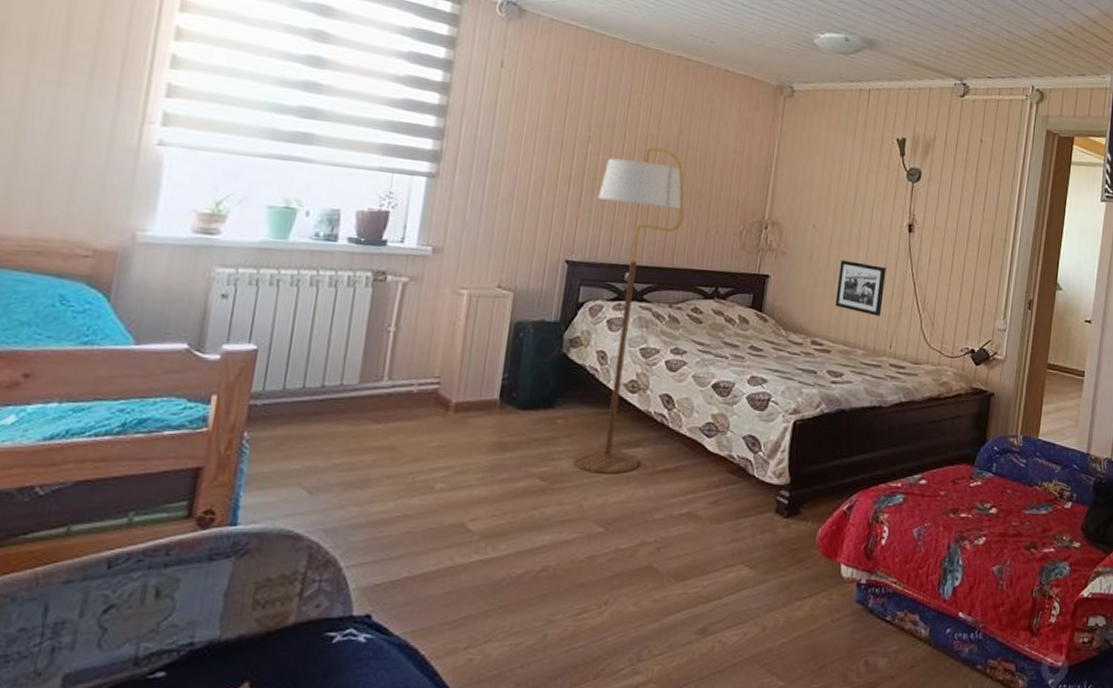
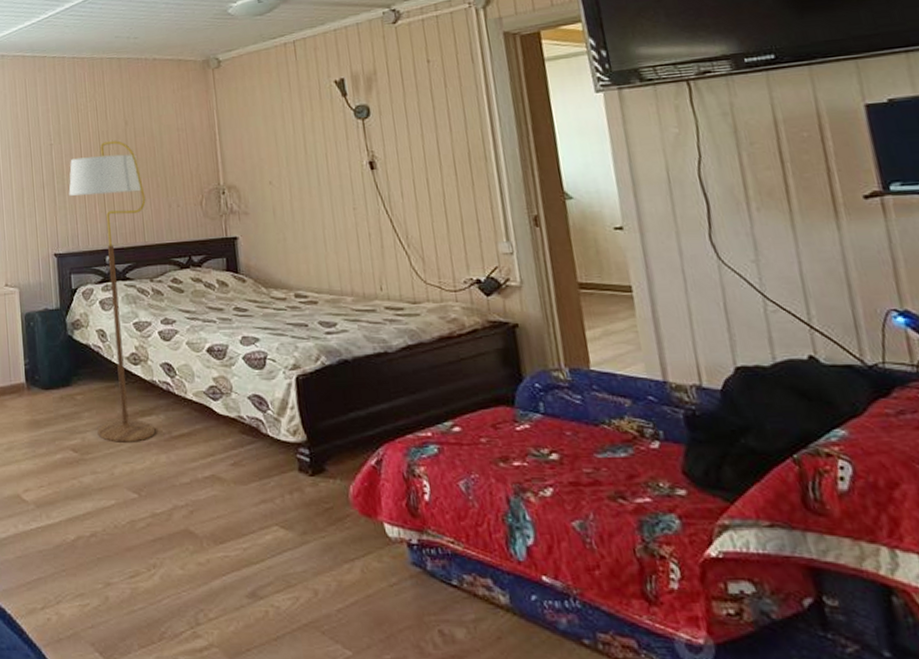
picture frame: present [834,260,887,316] -> none [305,209,362,260]

